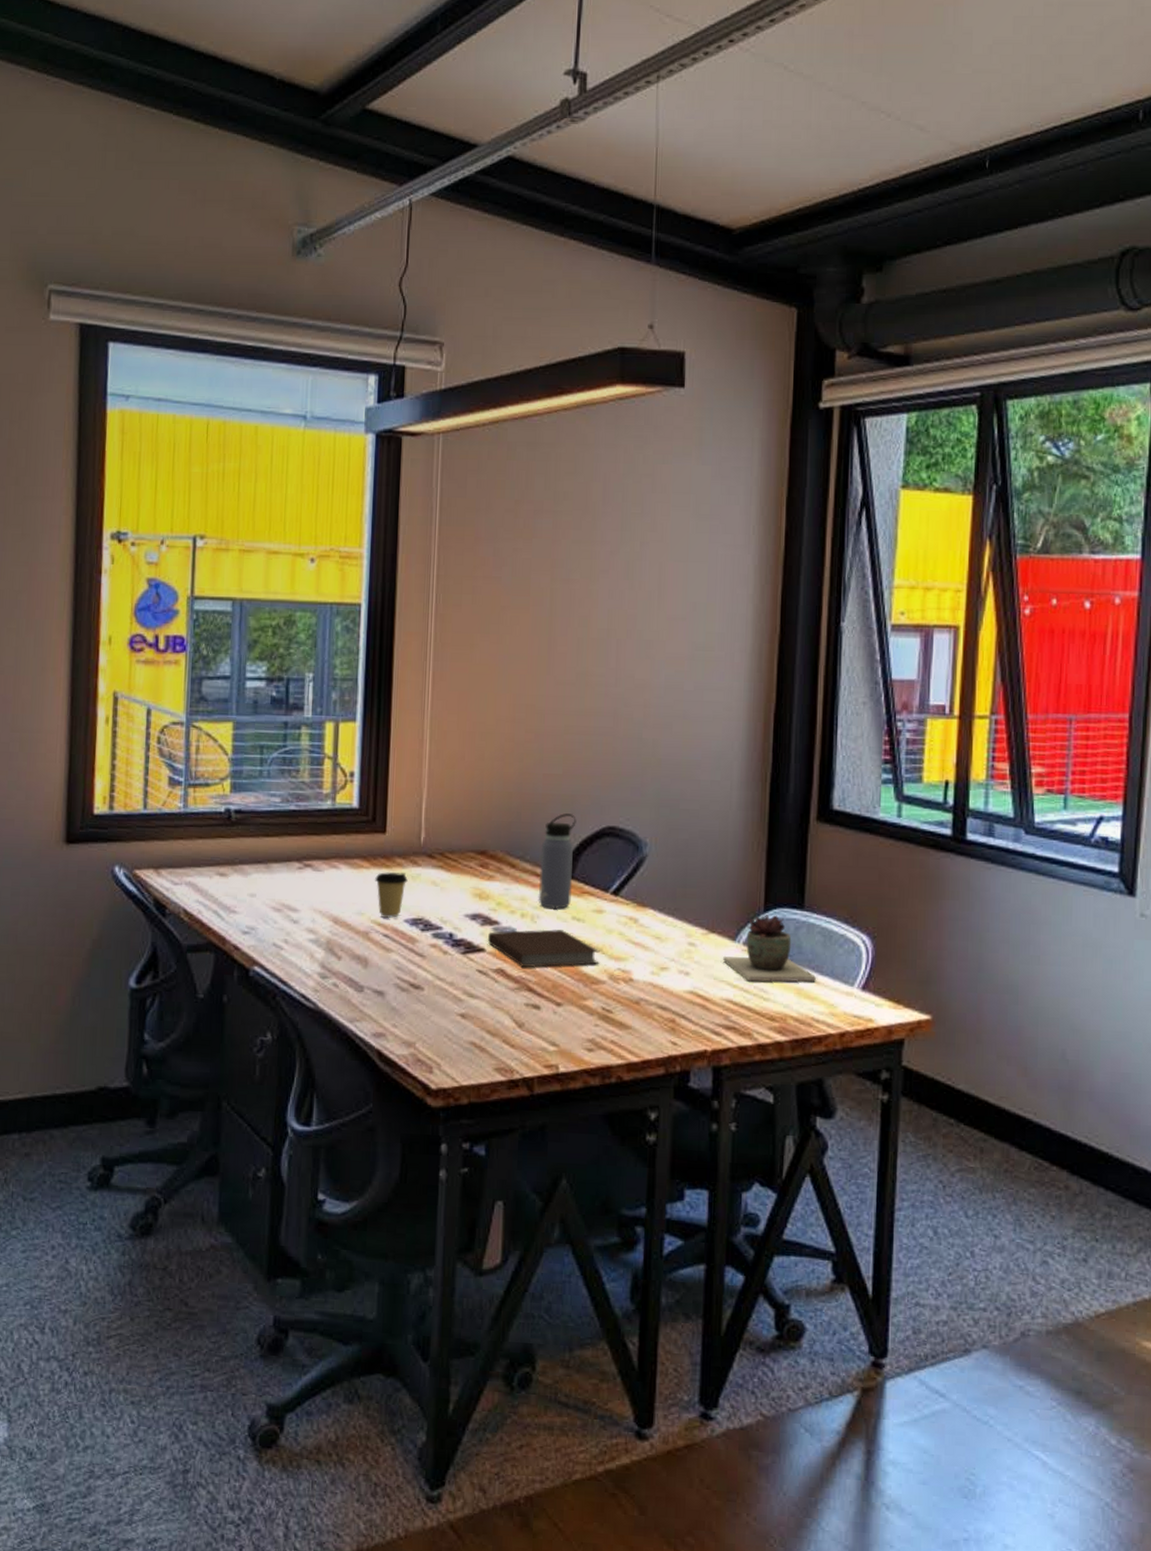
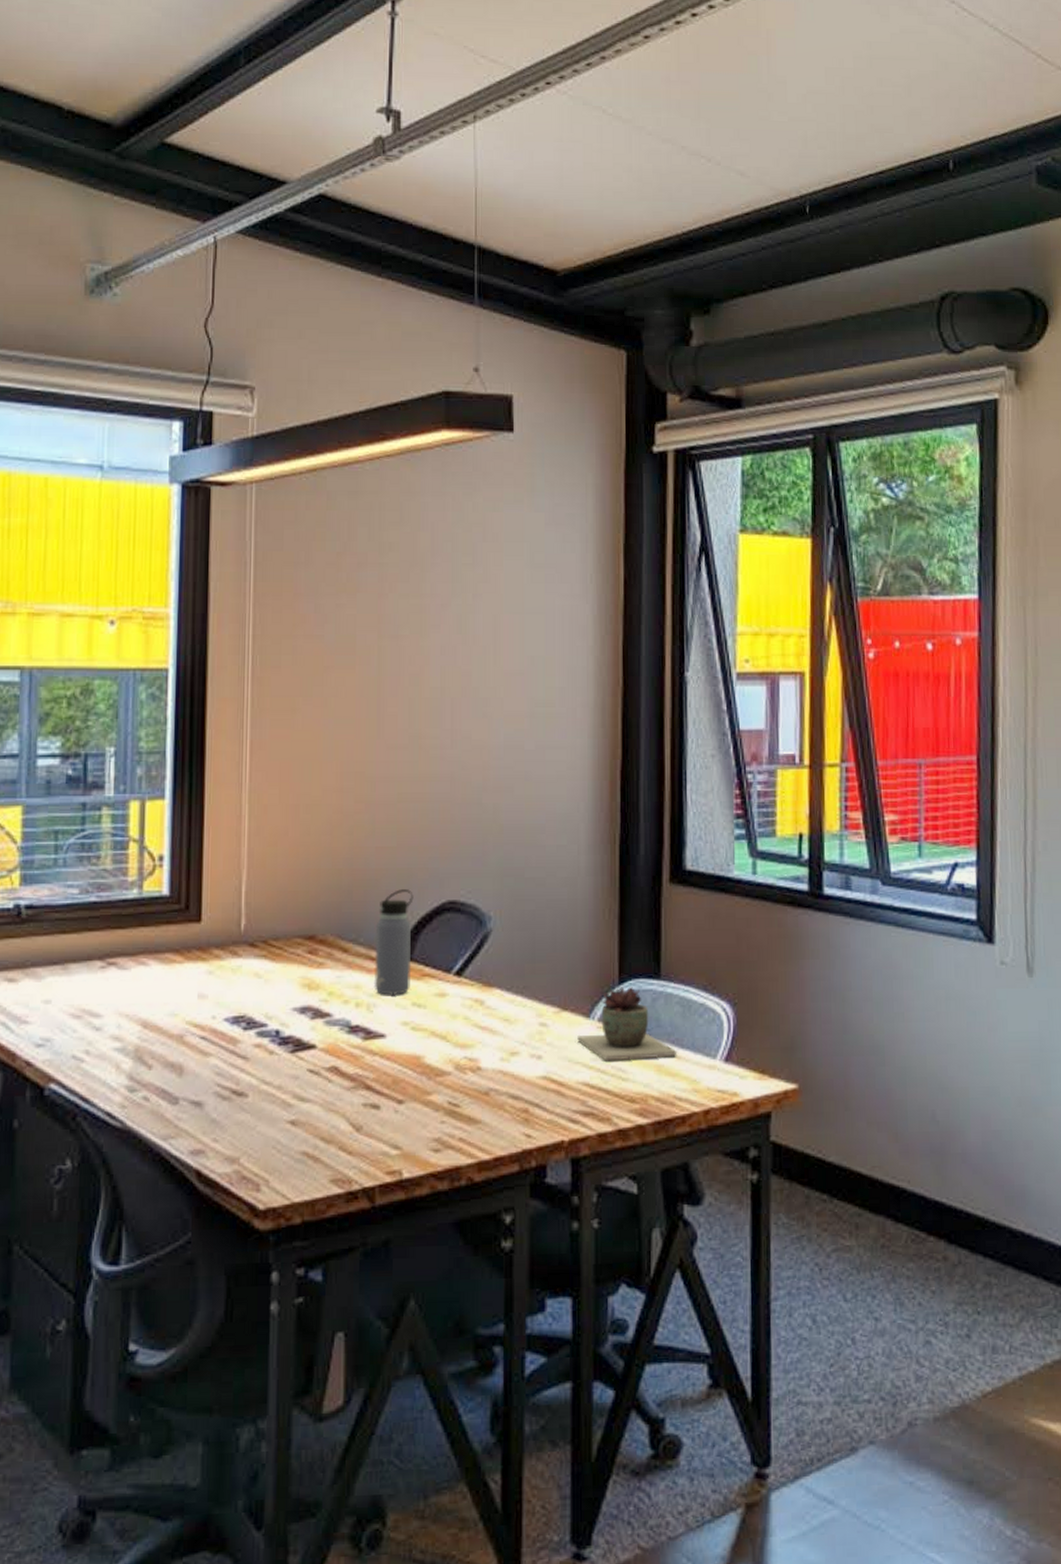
coffee cup: present [375,872,408,918] -> none [190,966,227,1018]
notebook: present [488,929,600,968] -> none [319,1018,444,1063]

